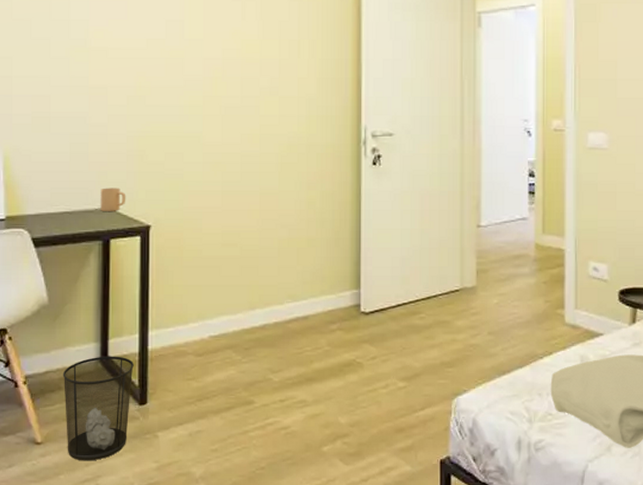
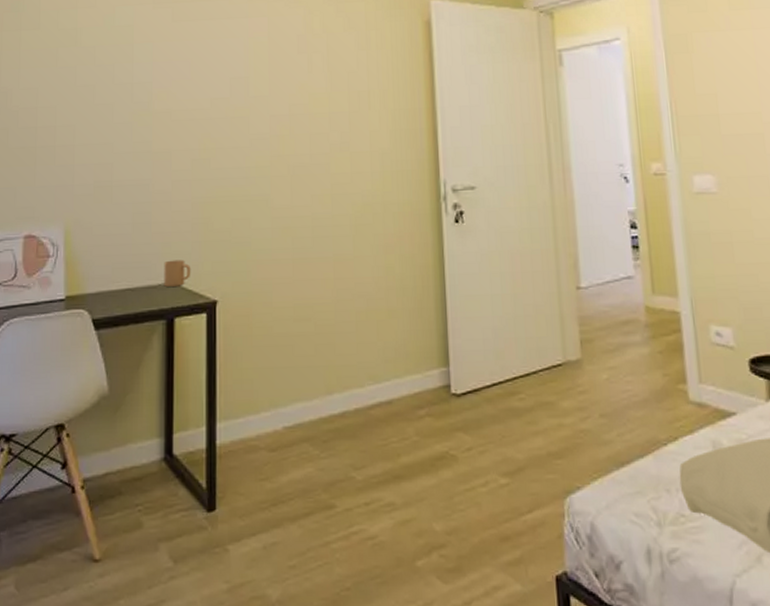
waste bin: present [62,356,134,461] -> none [123,453,201,582]

